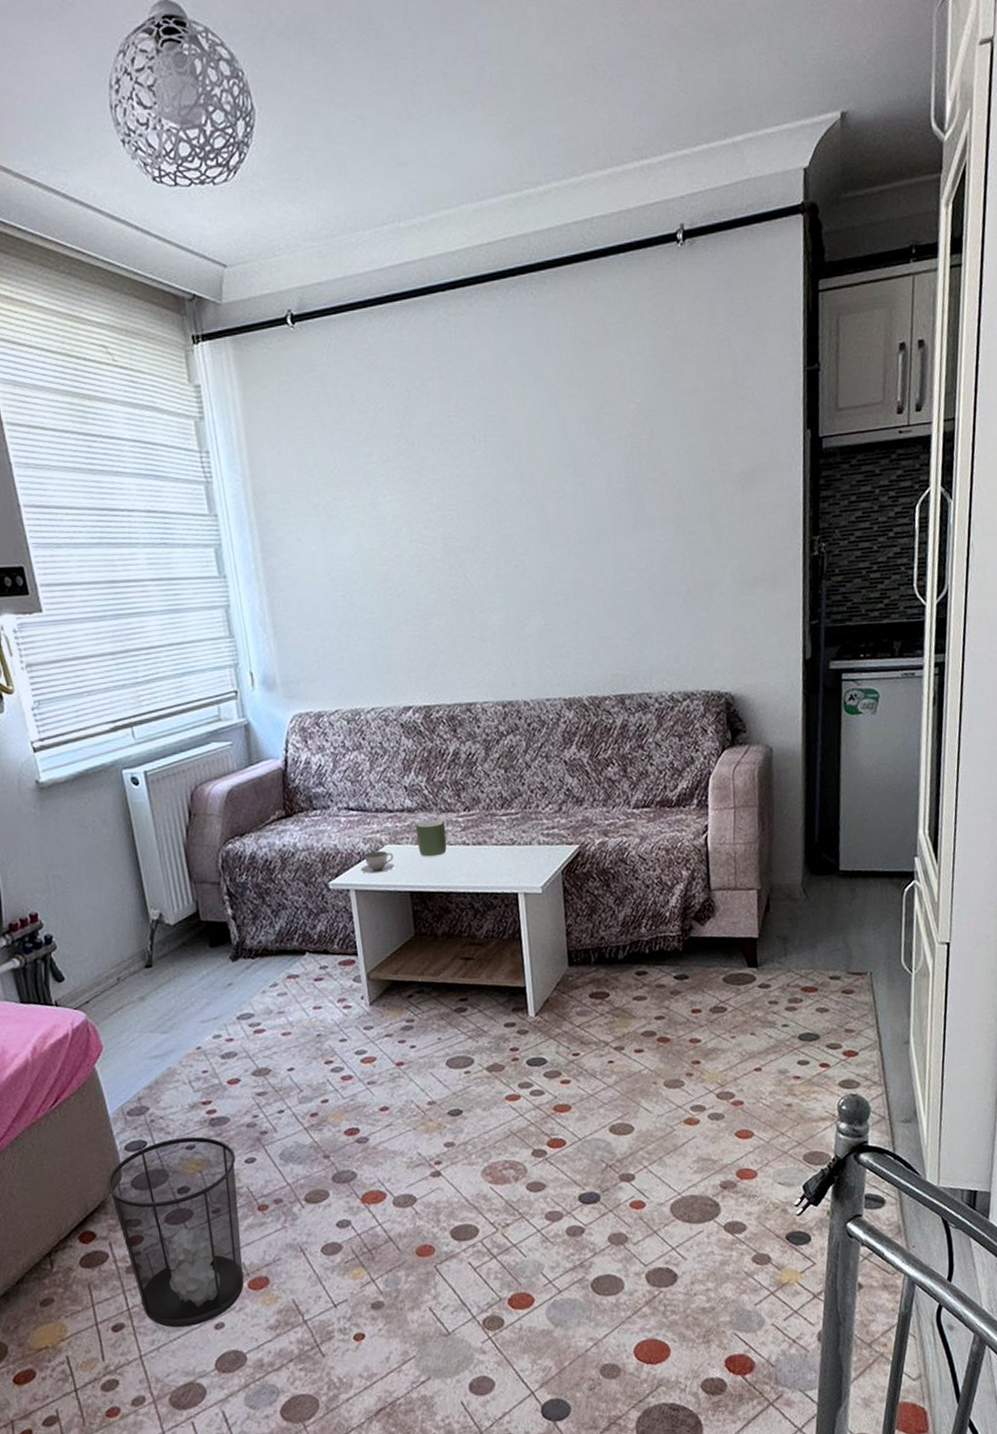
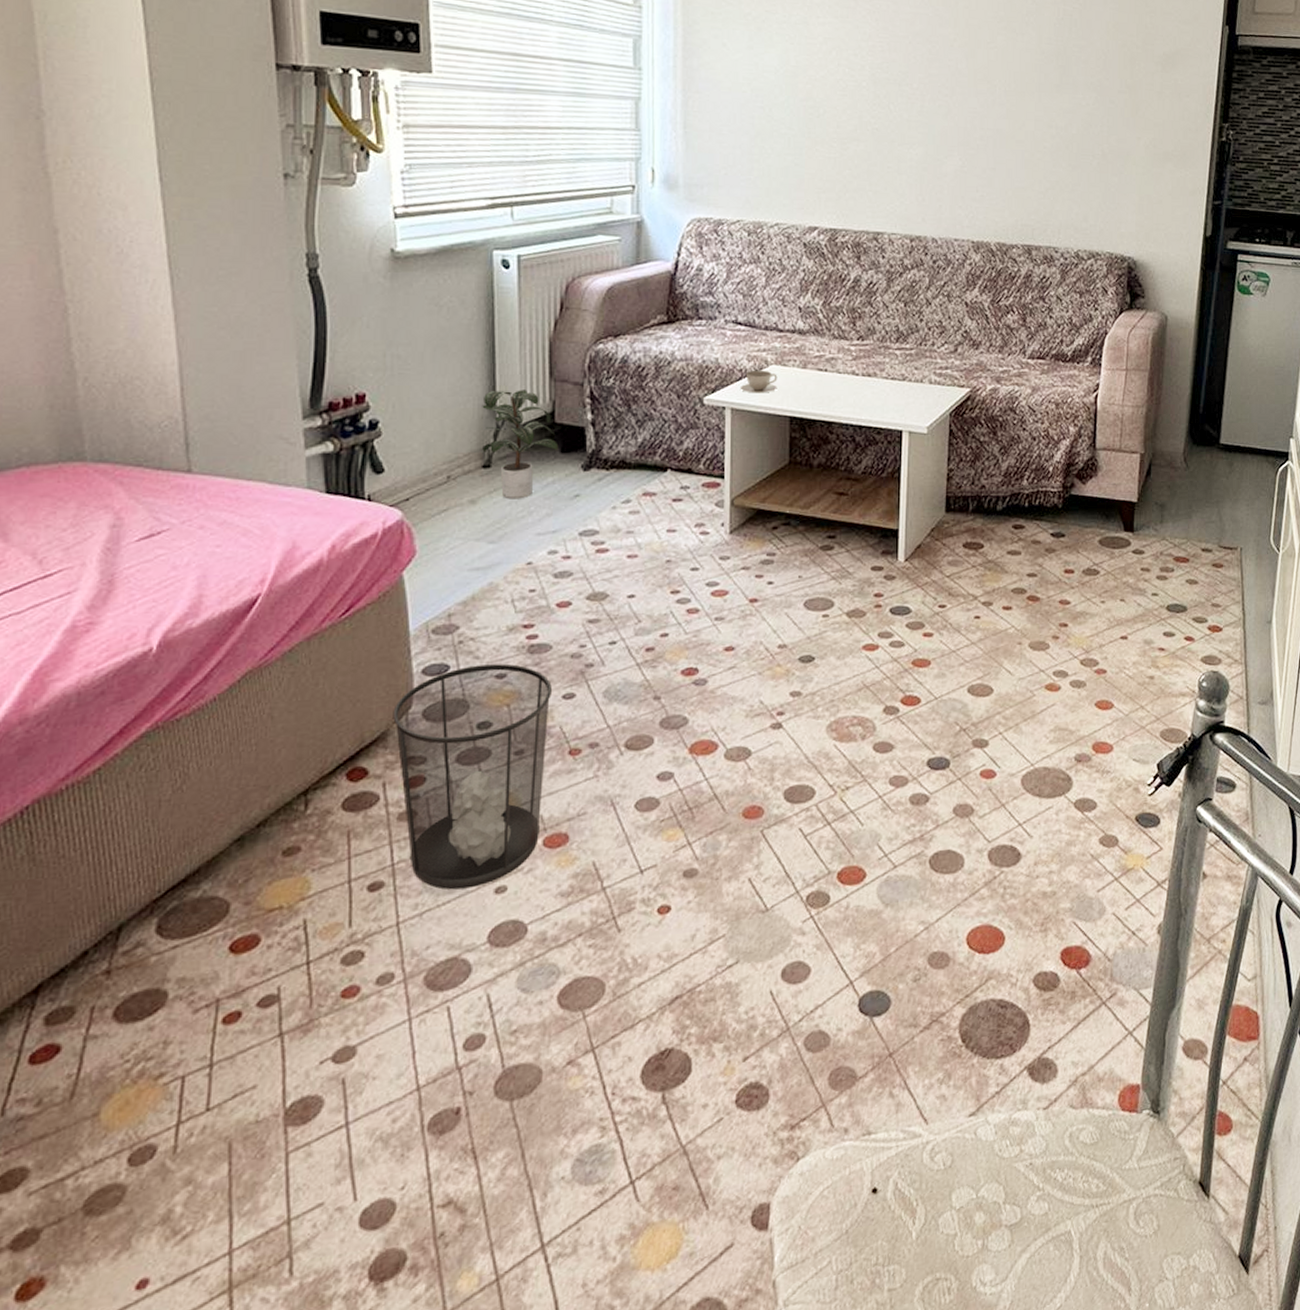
potted plant: none [136,894,208,993] -> present [482,390,559,499]
mug: present [415,819,447,858] -> none [804,345,836,384]

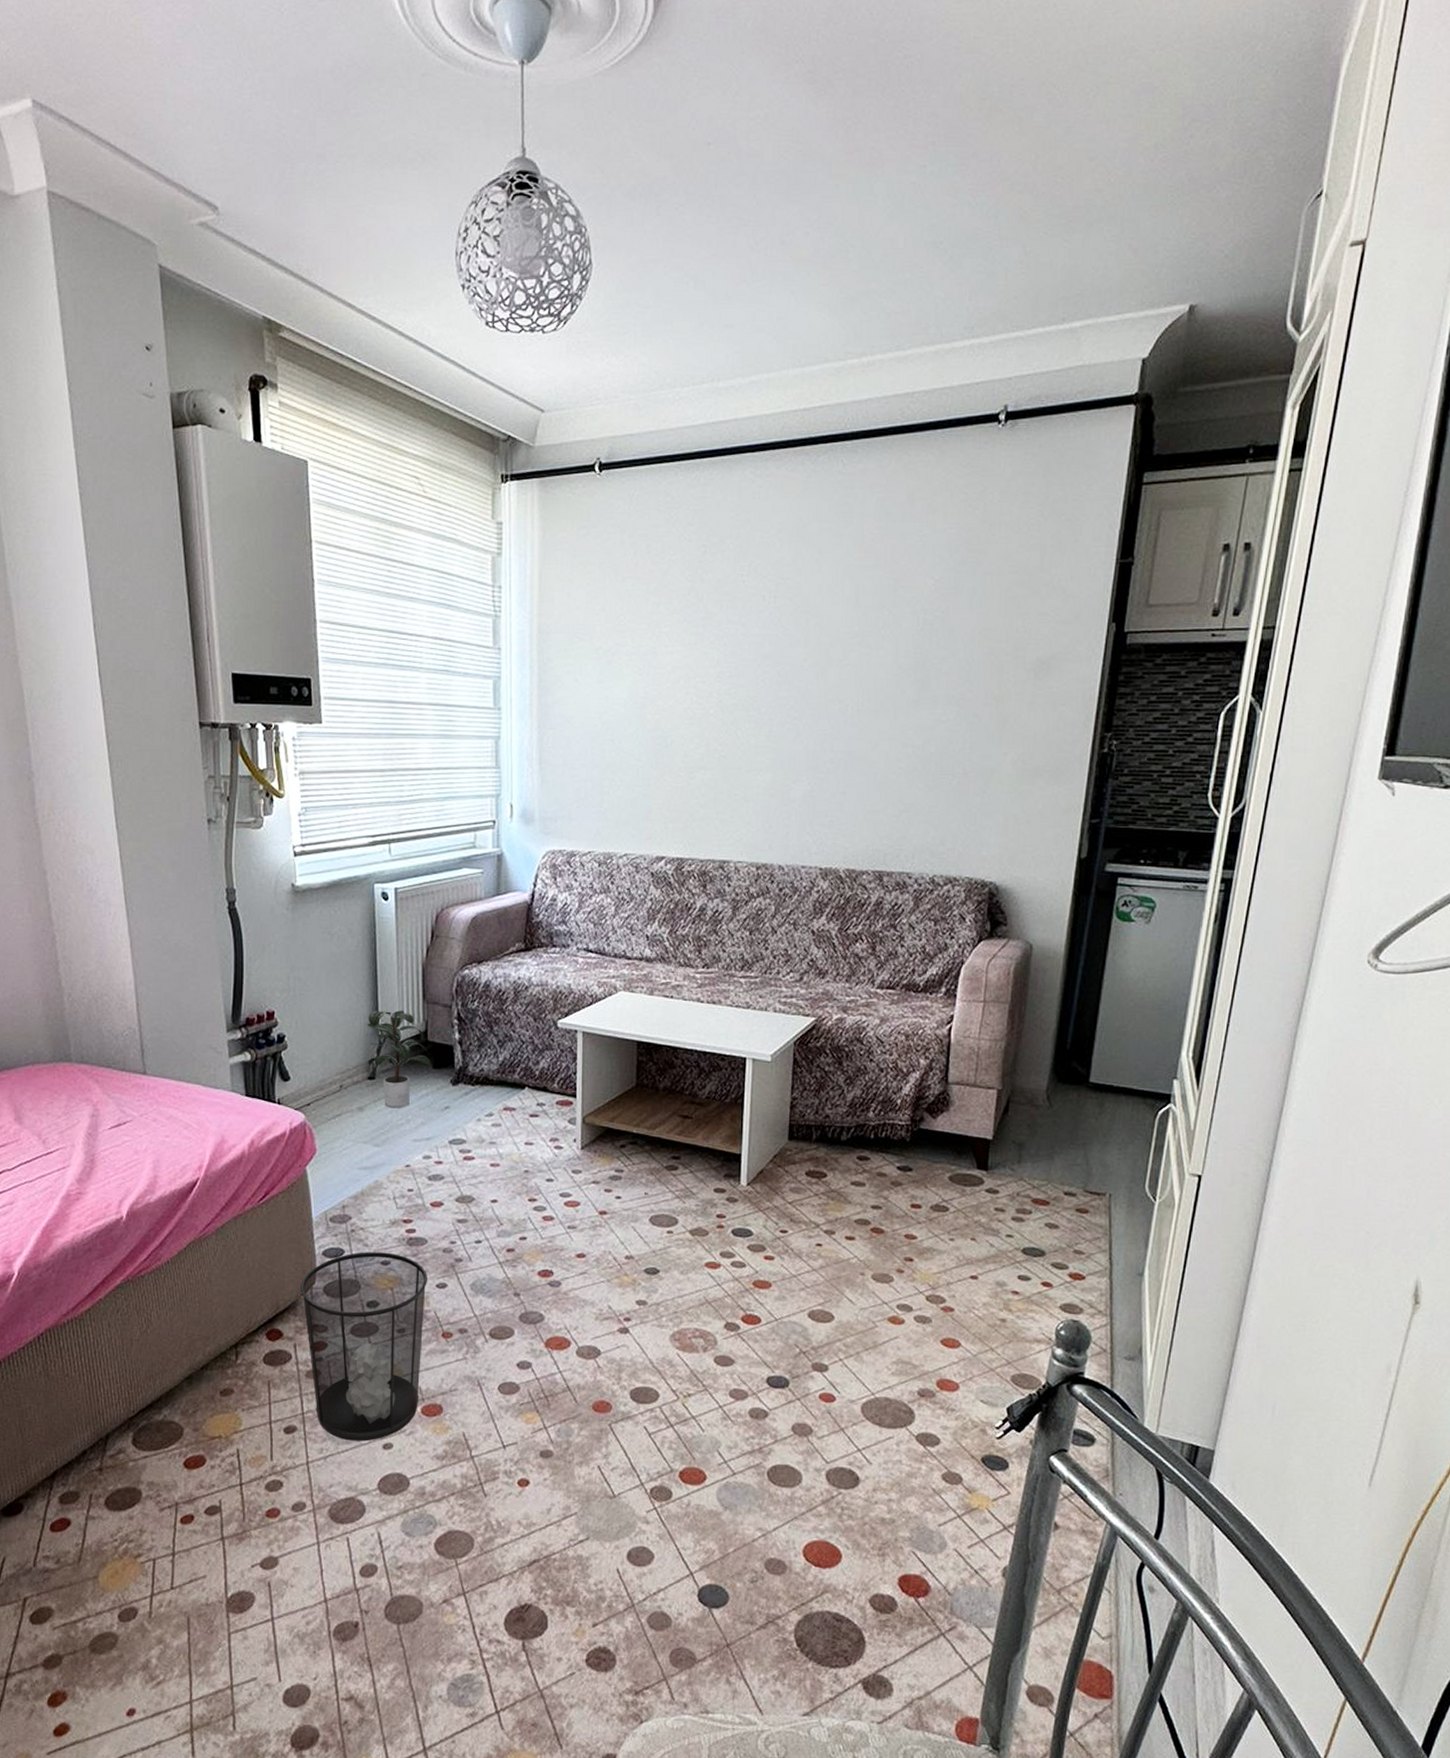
teacup: present [740,370,778,393] -> none [590,995,626,1018]

